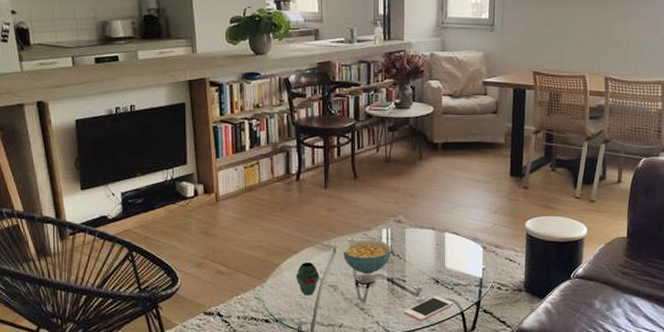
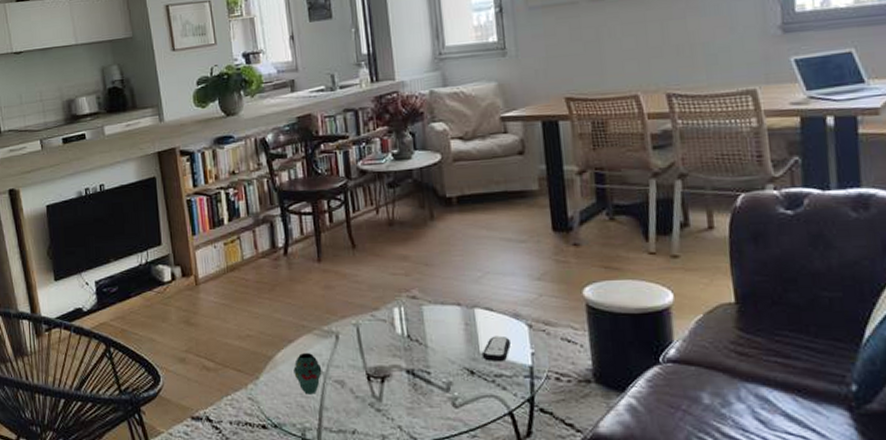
cereal bowl: present [342,240,391,274] -> none [346,322,408,365]
cell phone: present [404,296,454,322] -> none [433,391,498,426]
remote control: none [446,254,469,275] -> present [481,335,512,362]

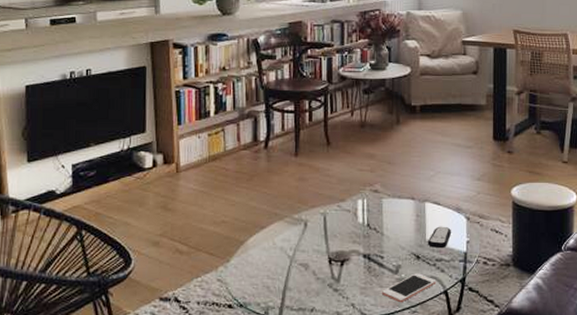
vase: present [293,352,322,395] -> none [263,237,289,276]
cell phone: none [433,391,498,426] -> present [382,273,437,303]

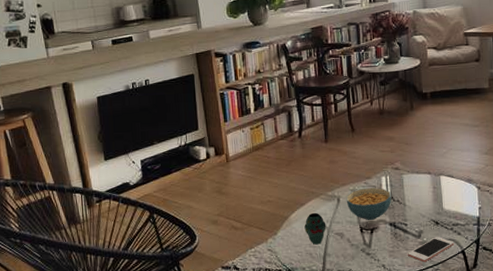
vase: none [263,237,289,276] -> present [304,212,326,245]
cereal bowl: none [314,212,367,250] -> present [346,188,391,220]
remote control: present [427,226,452,249] -> none [444,195,466,215]

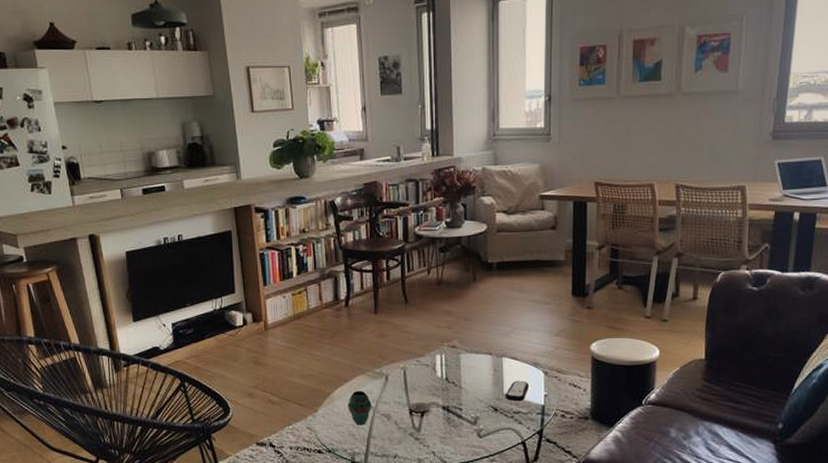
cereal bowl: present [346,188,391,220] -> none [395,367,445,402]
cell phone: present [408,237,455,262] -> none [461,425,514,452]
remote control: none [444,195,466,215] -> present [505,380,530,402]

